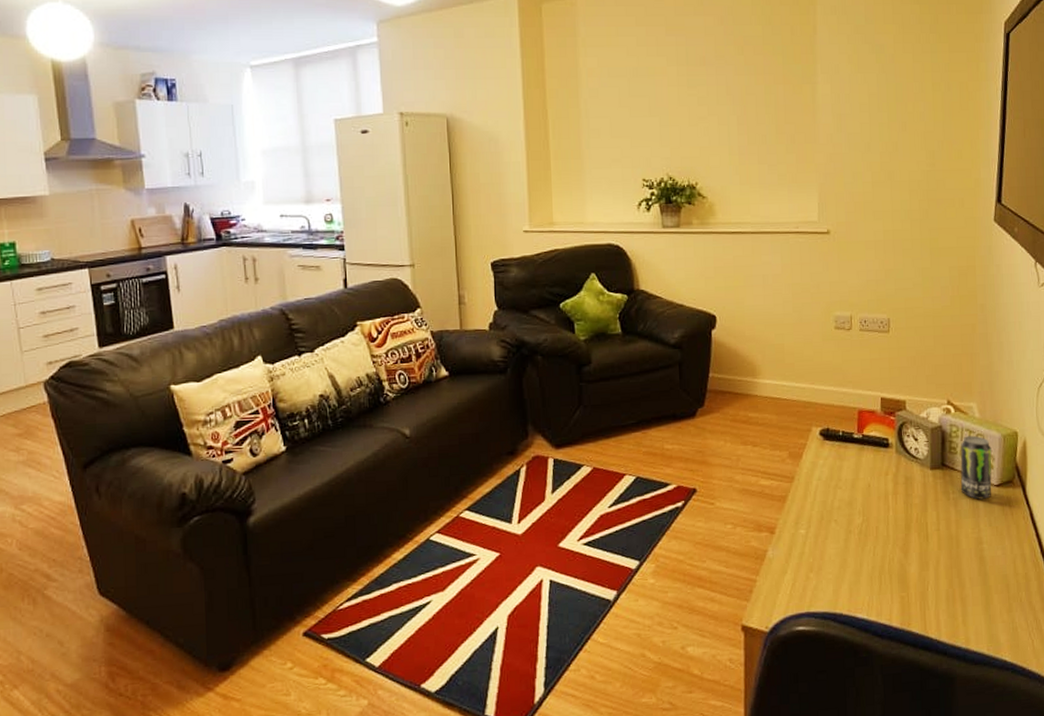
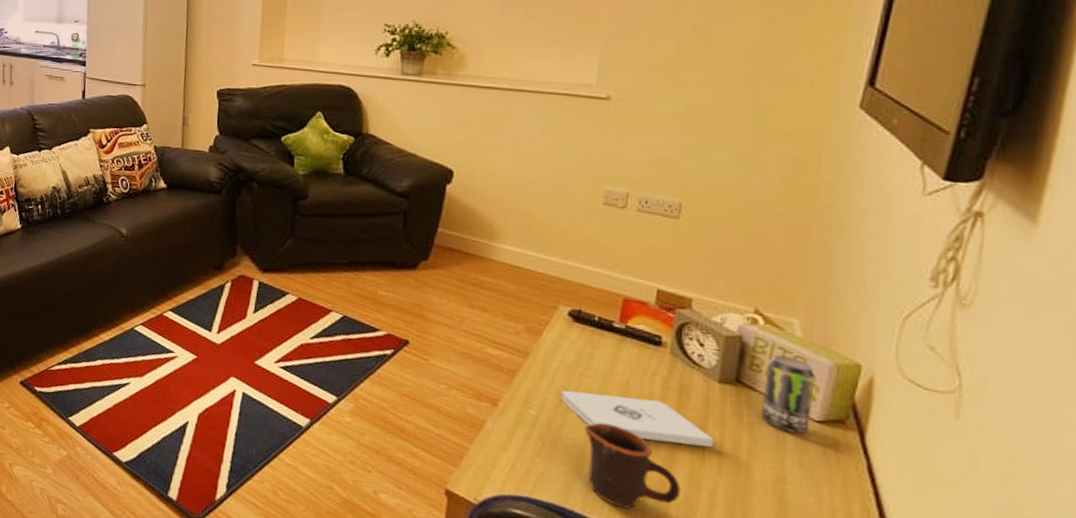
notepad: none [822,496,933,533] -> present [561,390,715,447]
mug: none [842,526,916,600] -> present [584,422,681,509]

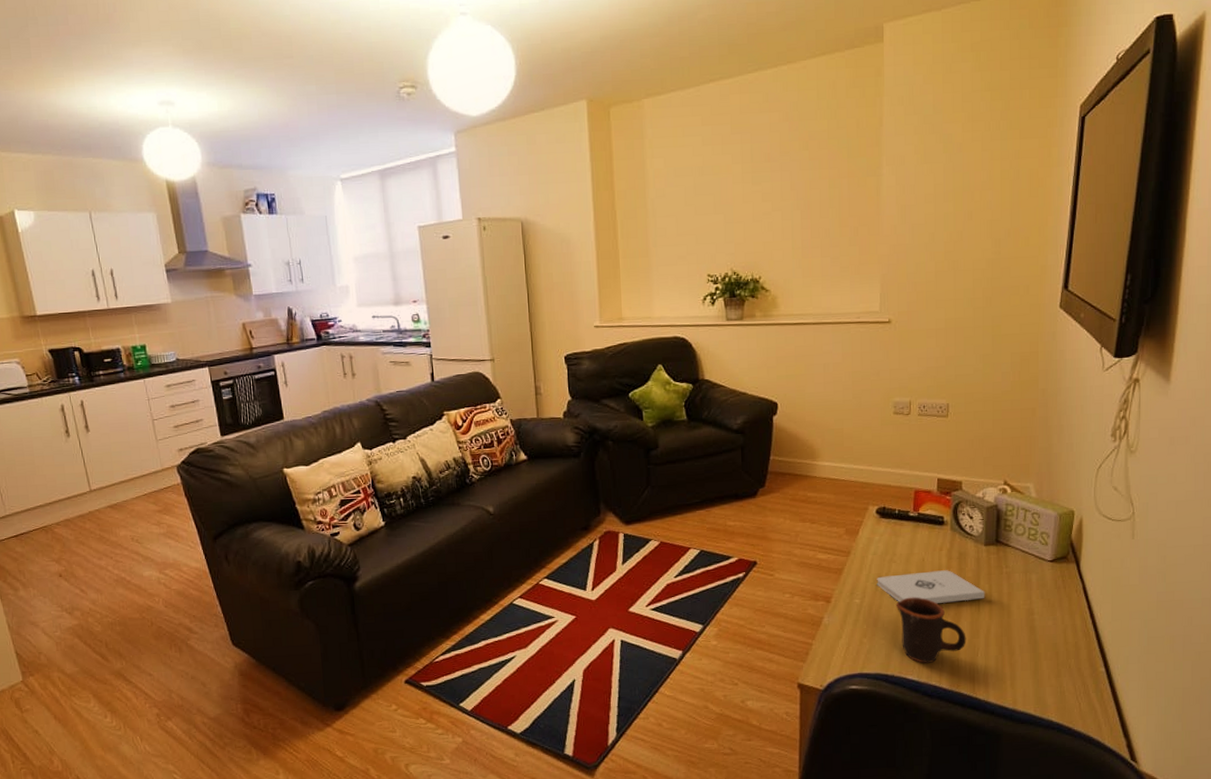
beverage can: present [760,354,816,434] -> none [1014,514,1047,574]

